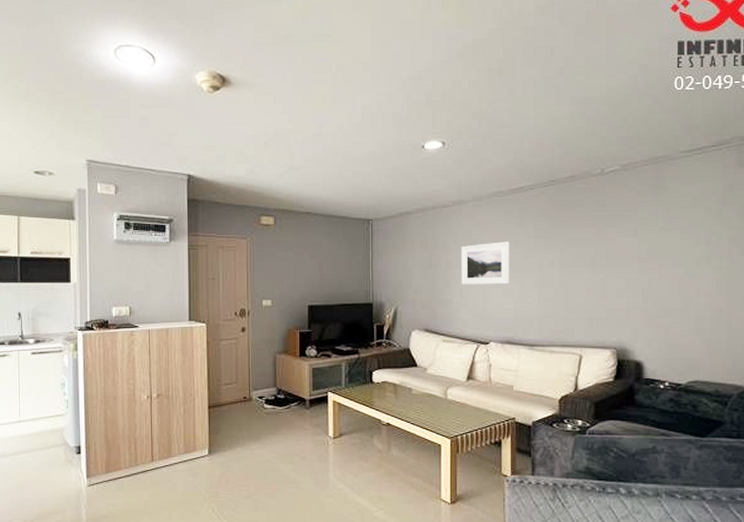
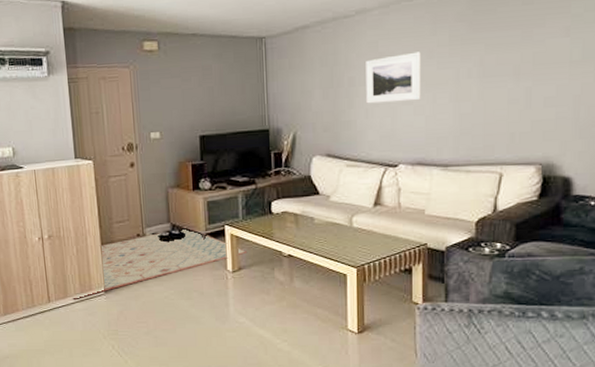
rug: none [177,392,349,459] -> present [74,227,248,299]

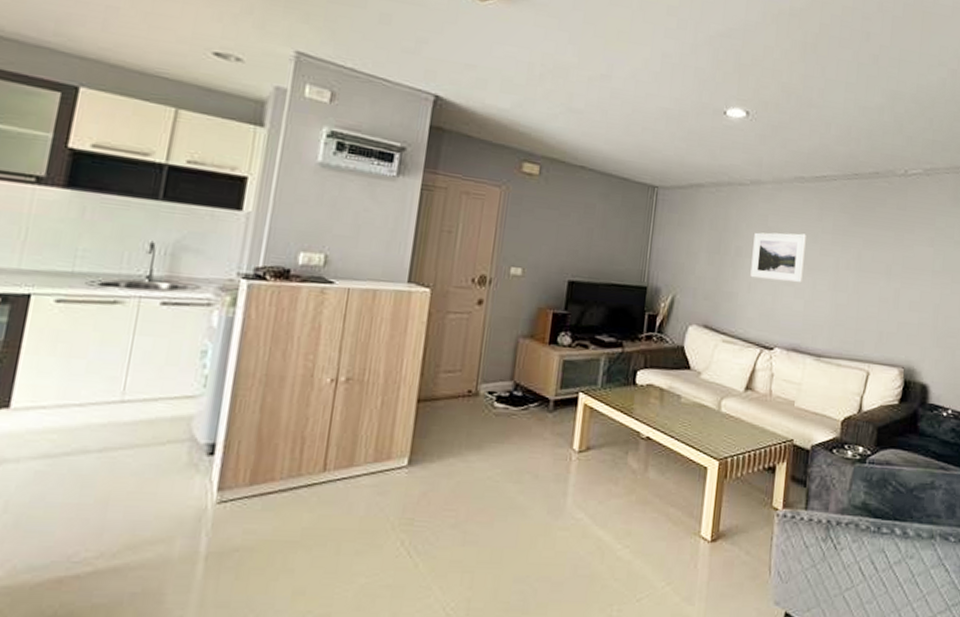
rug: present [74,227,248,299] -> none [361,388,601,471]

